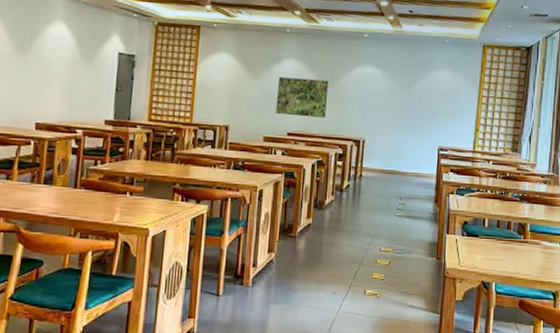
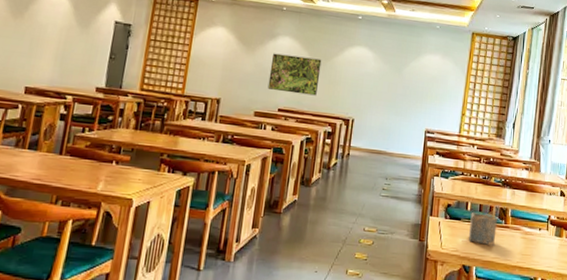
napkin holder: none [486,223,516,261] -> present [468,208,497,245]

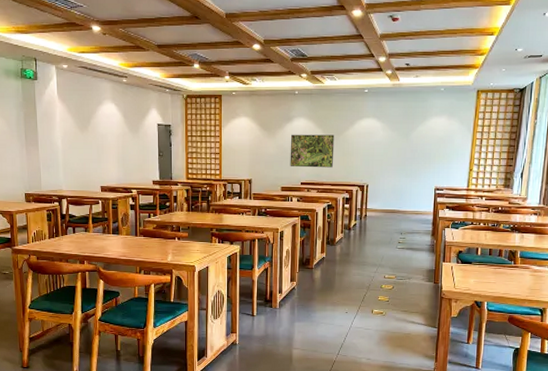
napkin holder: present [468,208,497,245] -> none [479,251,507,283]

